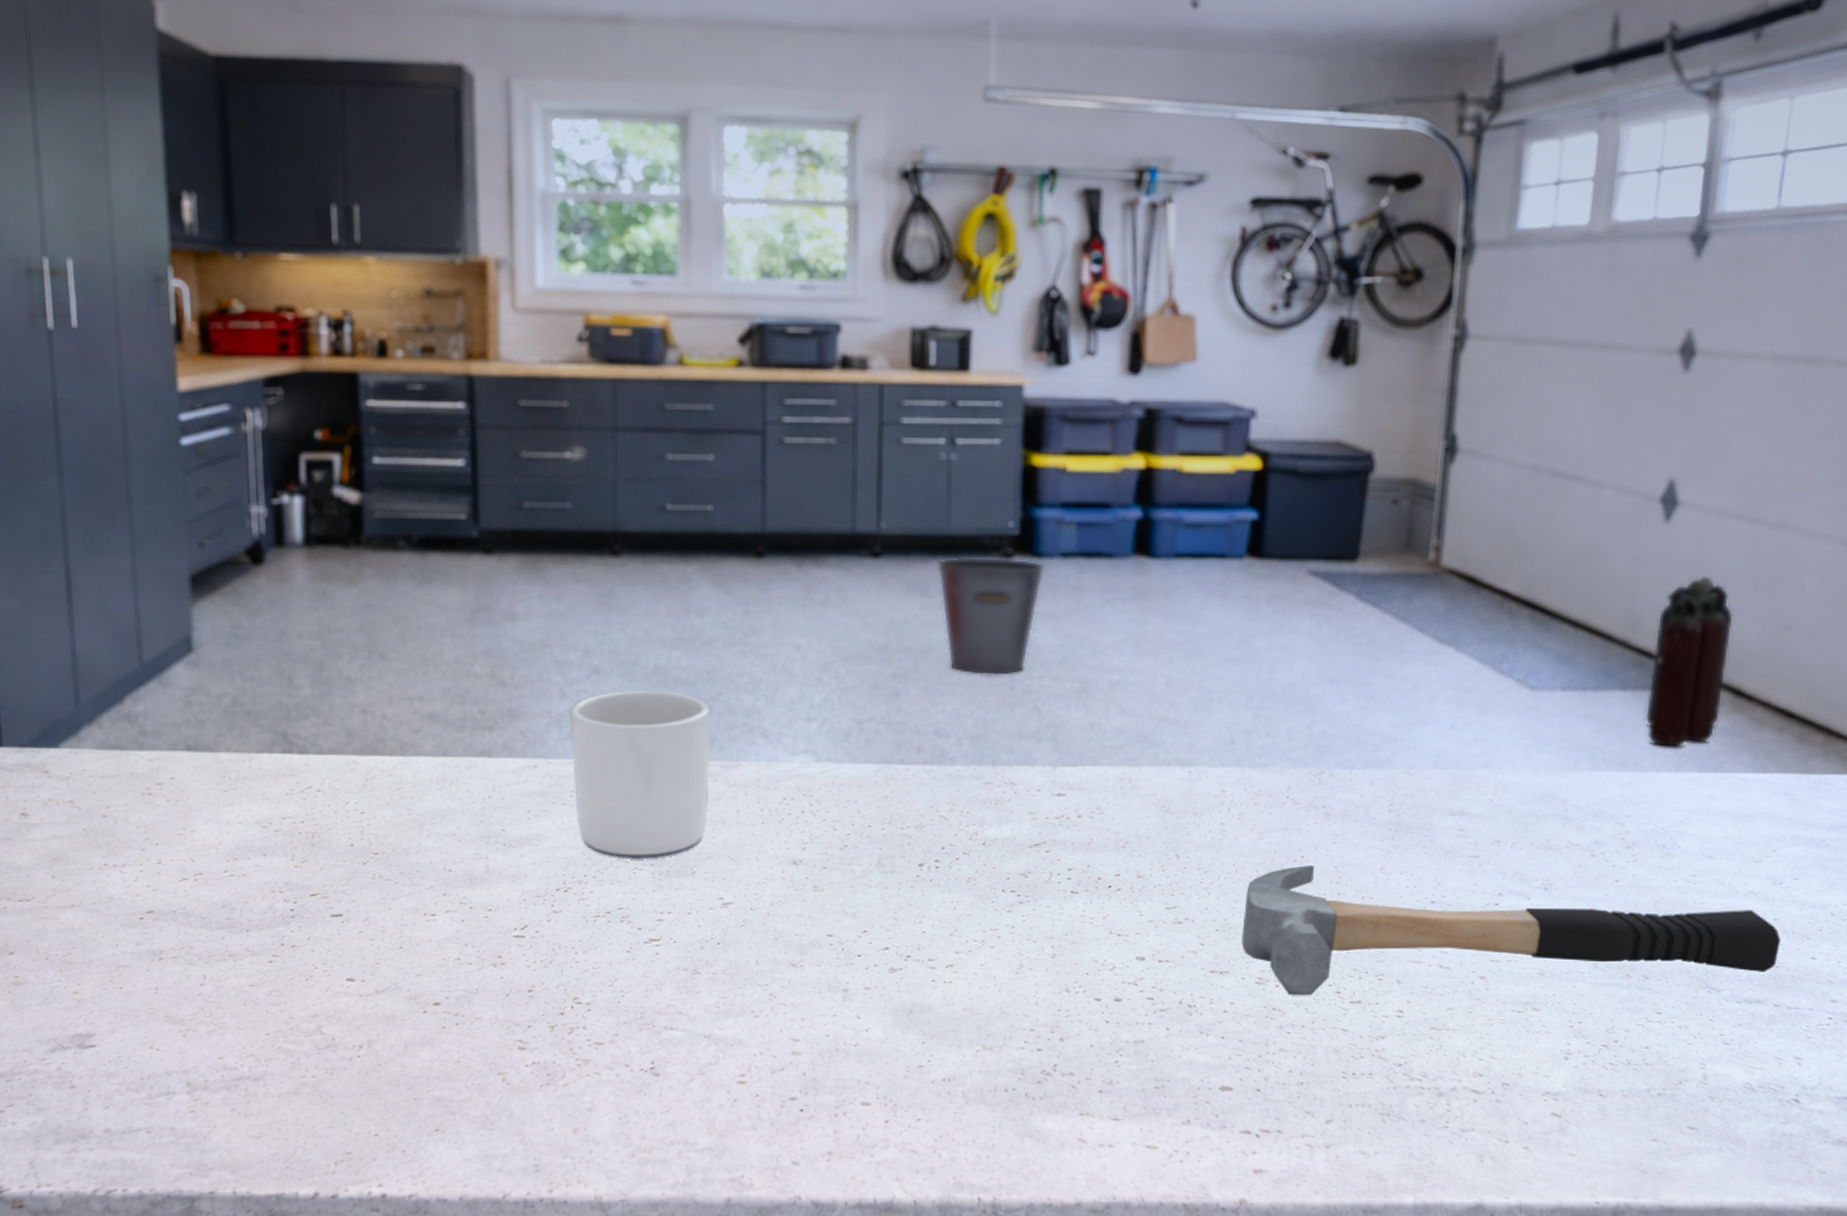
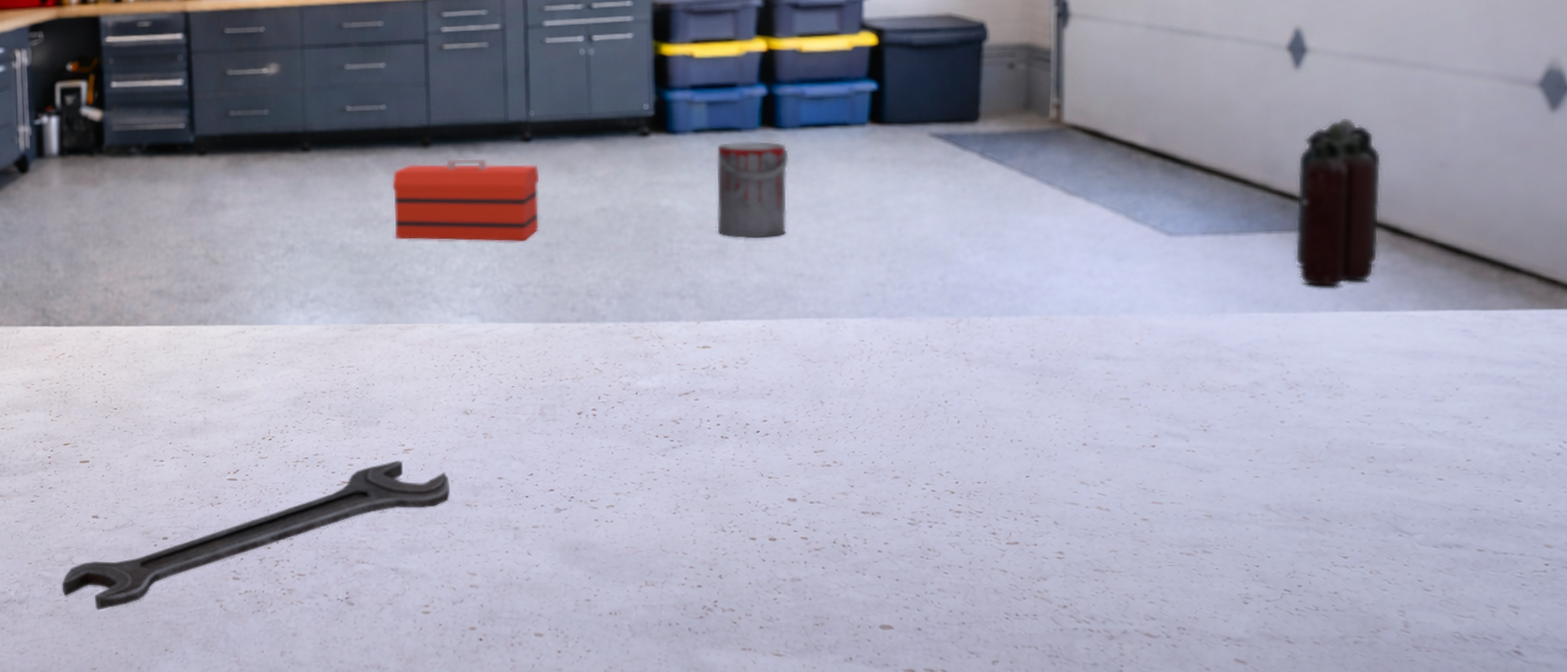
wrench: none [308,916,773,1087] -> present [62,461,450,610]
mug: present [569,690,711,860] -> none [270,264,390,412]
toolbox: none [718,572,889,671] -> present [392,158,540,241]
bucket: present [937,556,1045,676] -> none [581,135,679,241]
paint can: none [1080,569,1162,677] -> present [716,141,789,238]
claw hammer: present [1241,865,1781,996] -> none [891,410,1477,537]

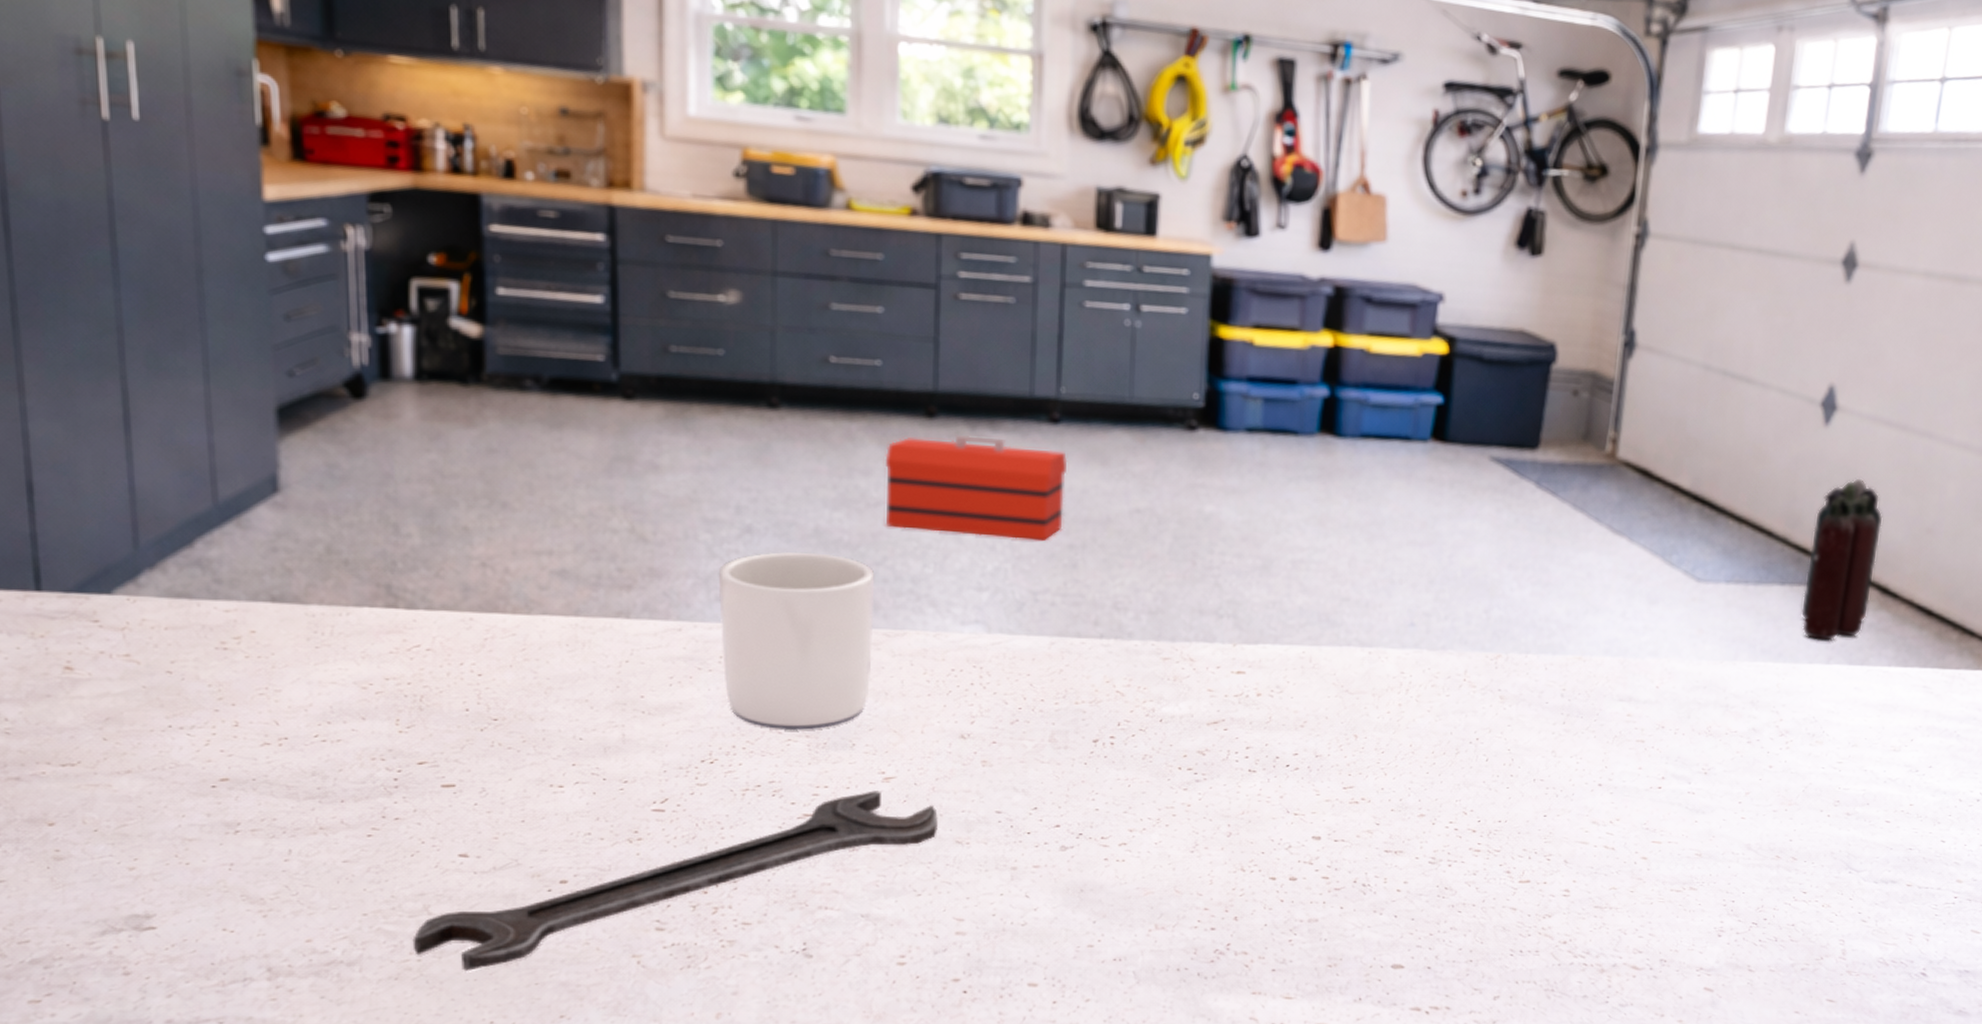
mug: none [270,264,390,412] -> present [718,551,875,731]
paint can: present [716,141,789,238] -> none [1263,446,1347,557]

